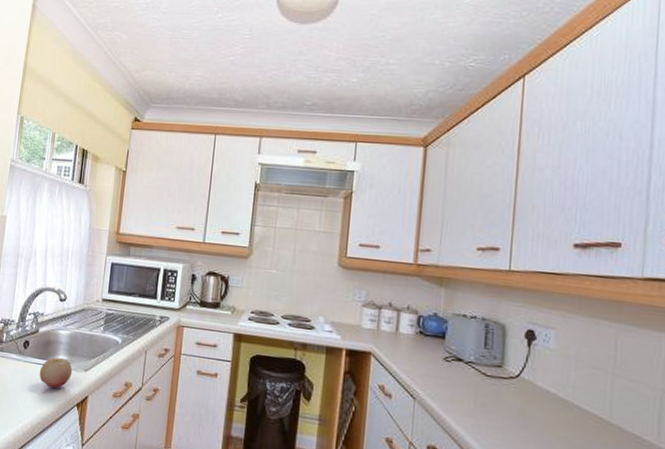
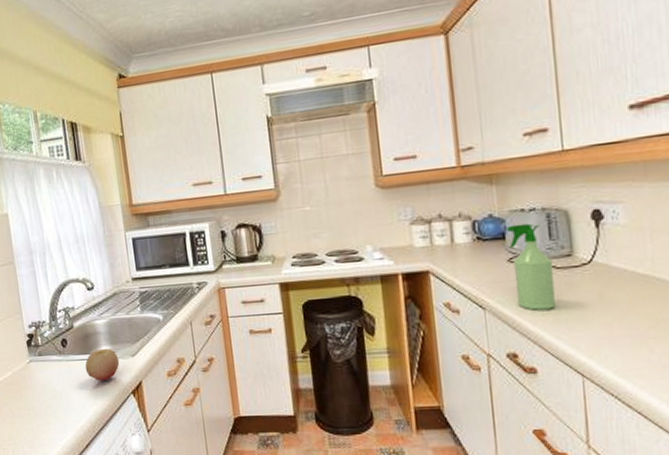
spray bottle: none [445,327,484,413] -> present [506,223,555,310]

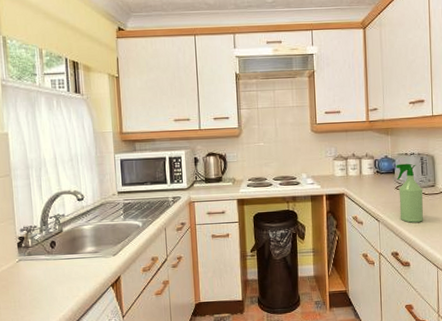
fruit: present [85,348,120,382] -> none [70,249,102,277]

